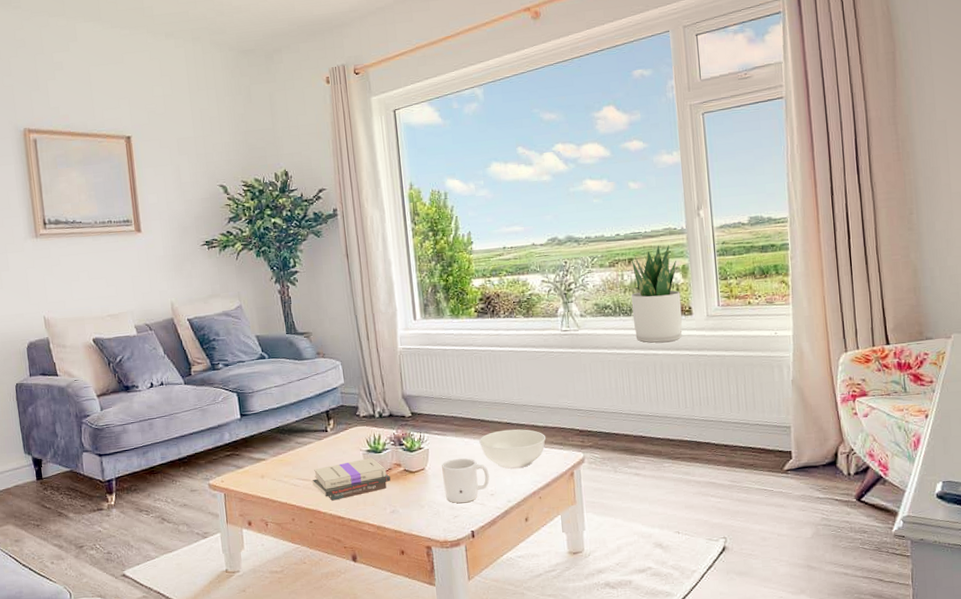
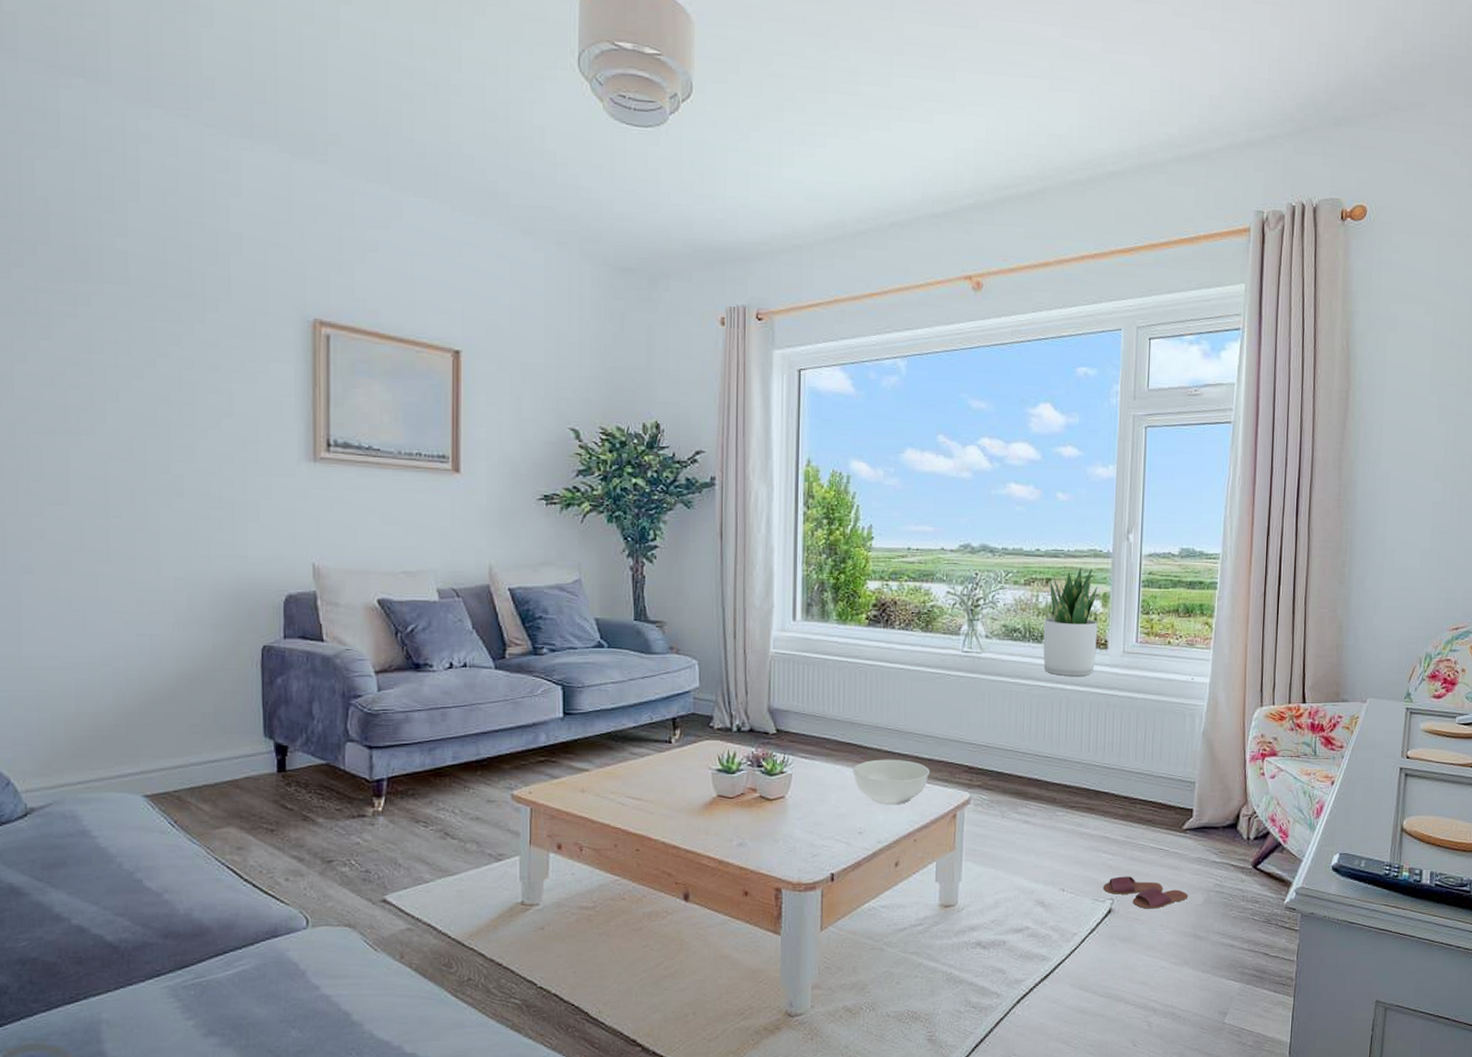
books: present [312,457,391,501] -> none [645,778,742,827]
mug: present [442,458,490,504] -> none [805,787,860,841]
slippers: none [715,516,797,545] -> present [1103,876,1189,909]

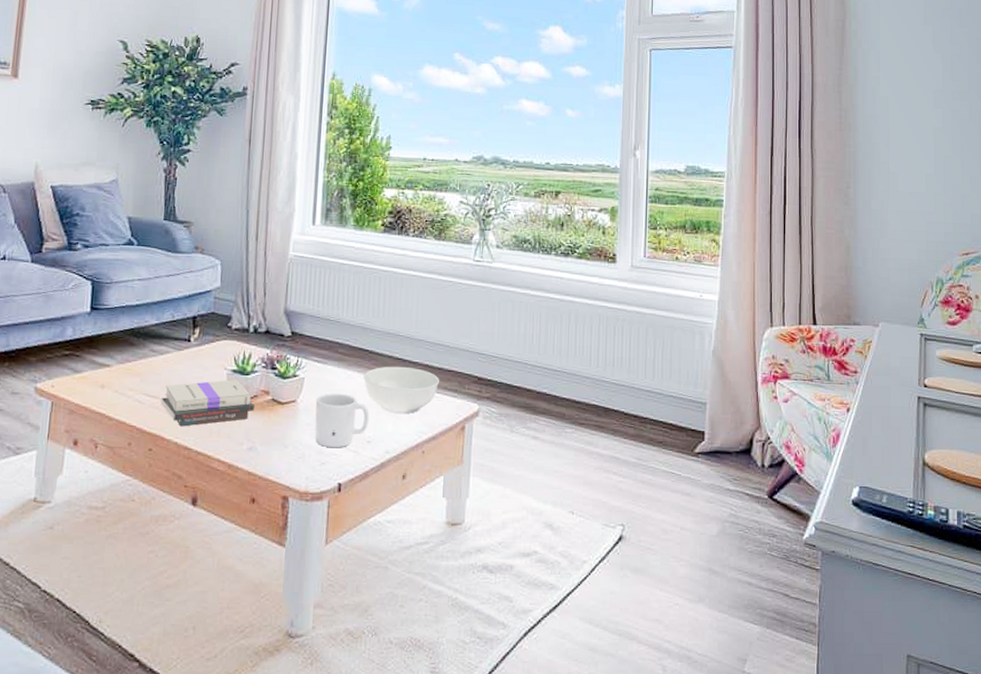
books: none [645,778,742,827] -> present [160,379,254,427]
mug: none [805,787,860,841] -> present [314,393,369,448]
planter: present [1043,567,1100,677] -> none [552,181,608,290]
slippers: present [1103,876,1189,909] -> none [613,500,702,538]

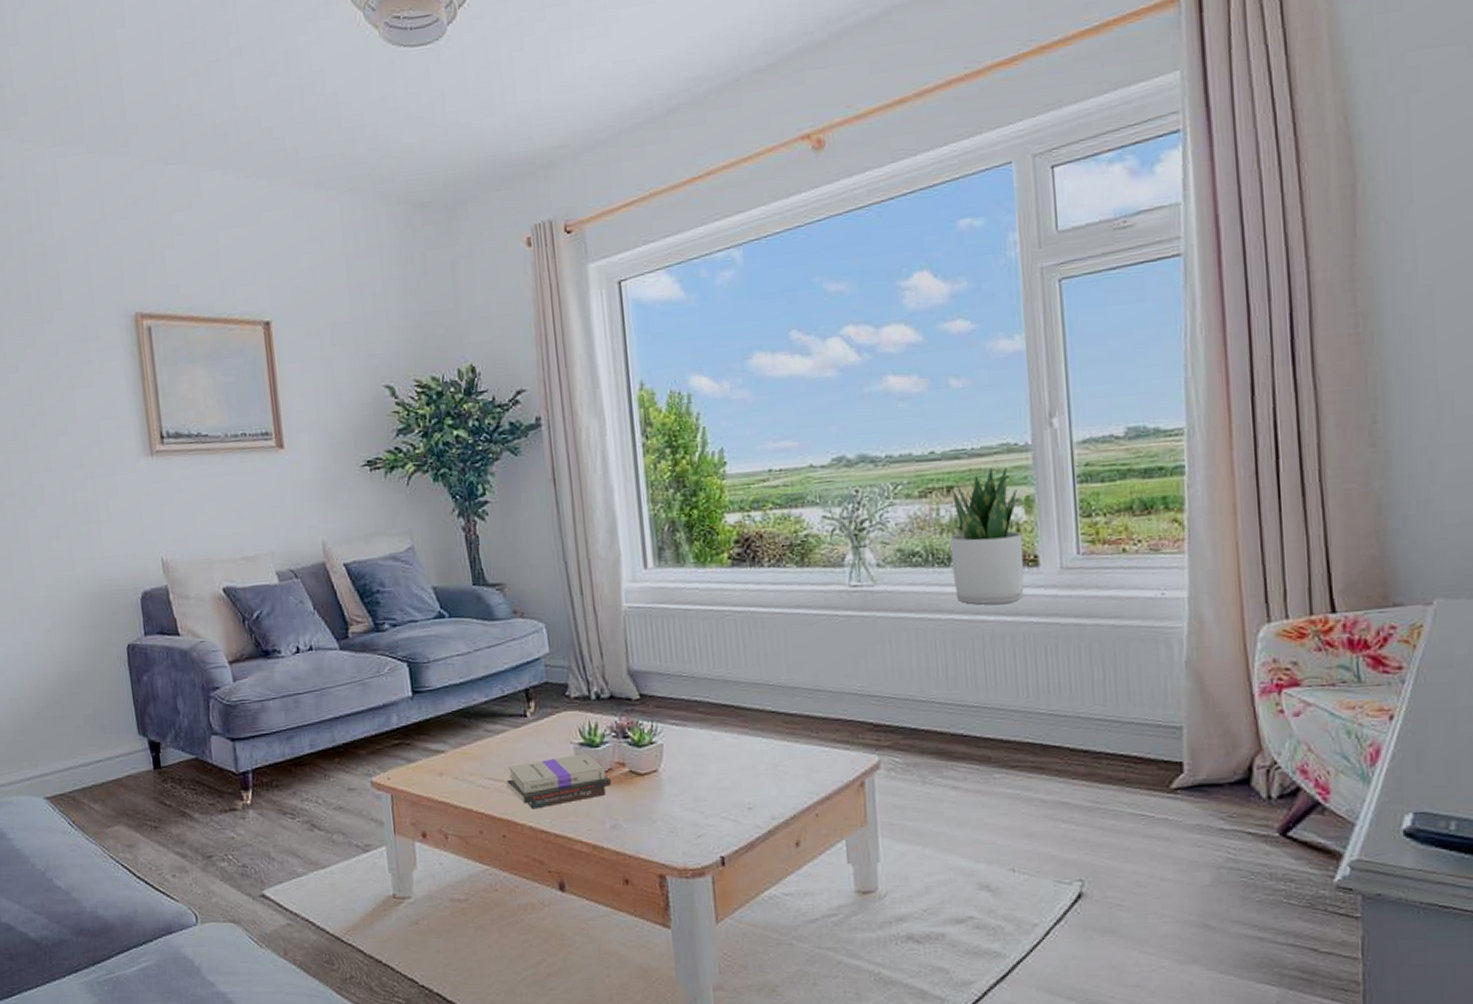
mug: present [314,393,369,448] -> none [681,757,747,819]
bowl: present [363,366,440,414] -> none [732,720,827,774]
planter: none [552,181,608,290] -> present [949,467,1024,605]

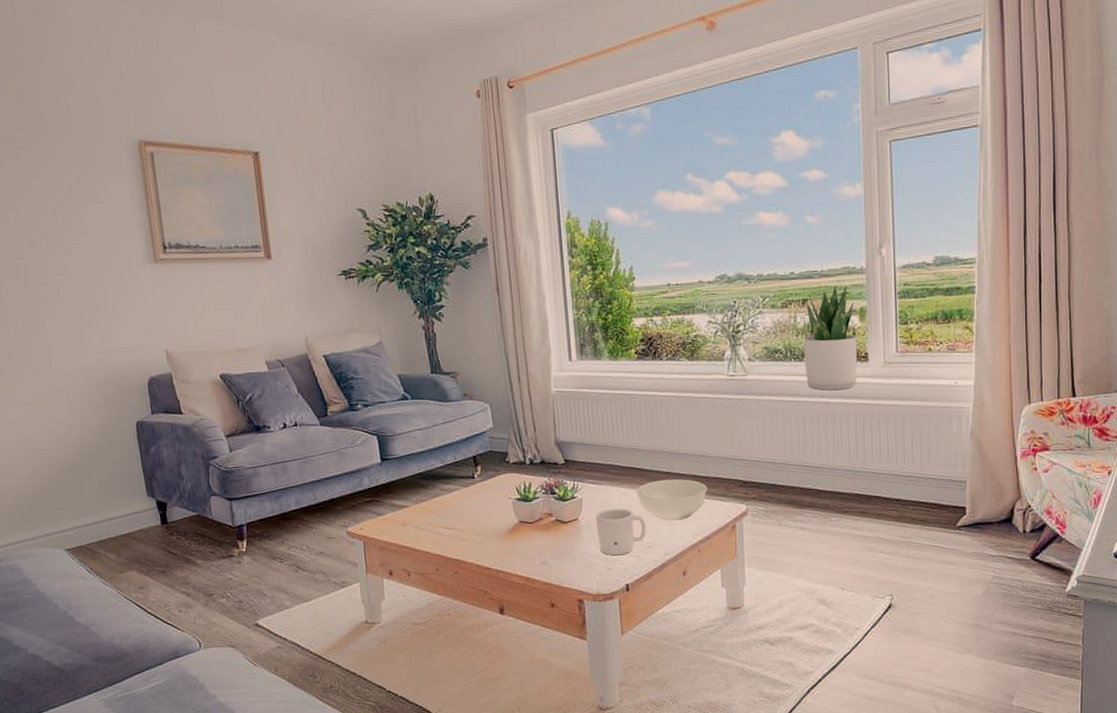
books: present [506,753,611,810] -> none [457,506,541,551]
mug: none [681,757,747,819] -> present [596,508,647,556]
bowl: none [732,720,827,774] -> present [636,479,708,521]

